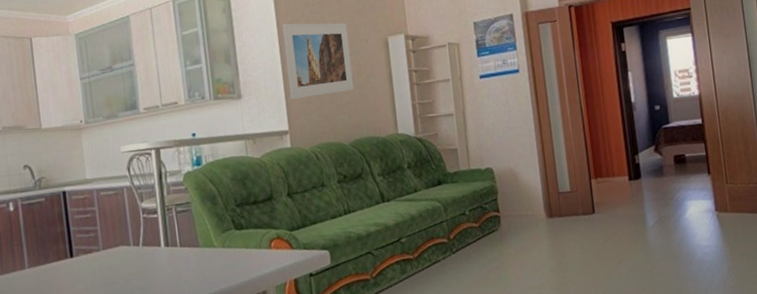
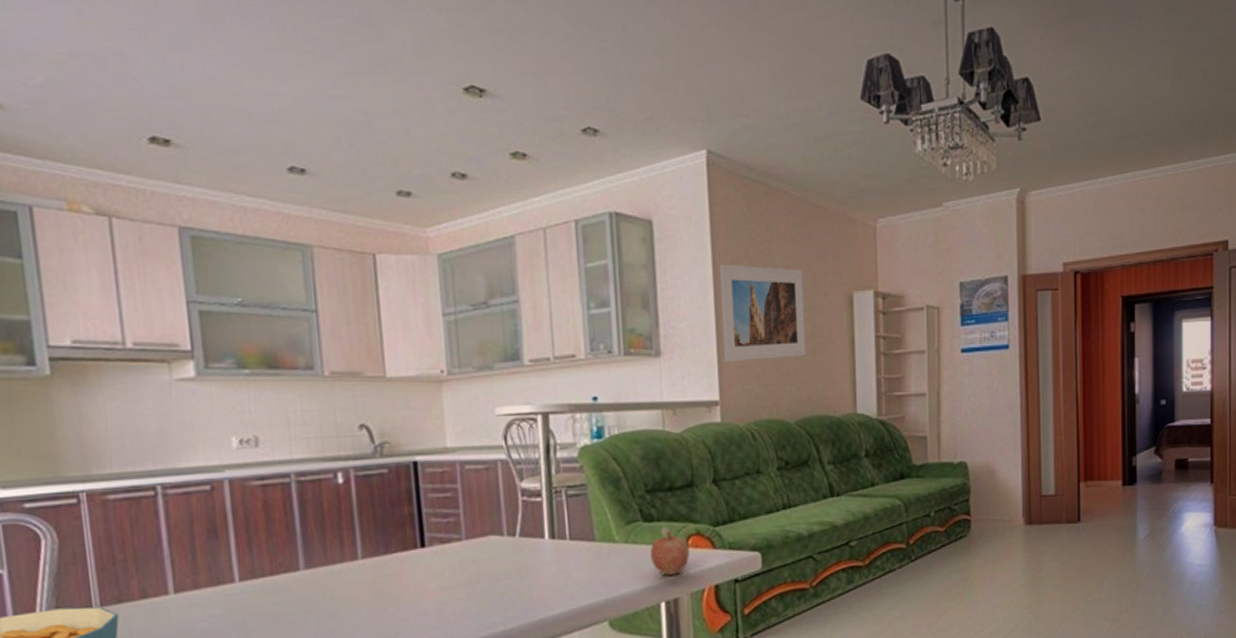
fruit: none [242,232,273,273] -> present [649,525,690,576]

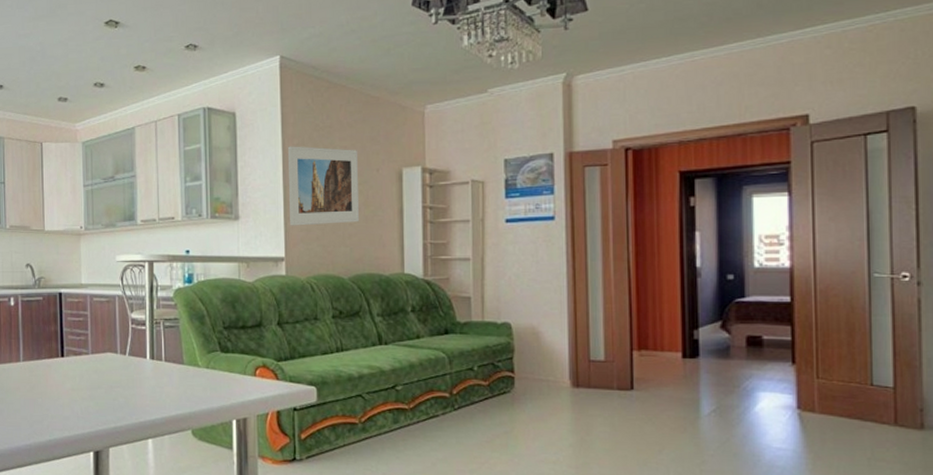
fruit: present [649,525,690,576] -> none [225,357,257,398]

